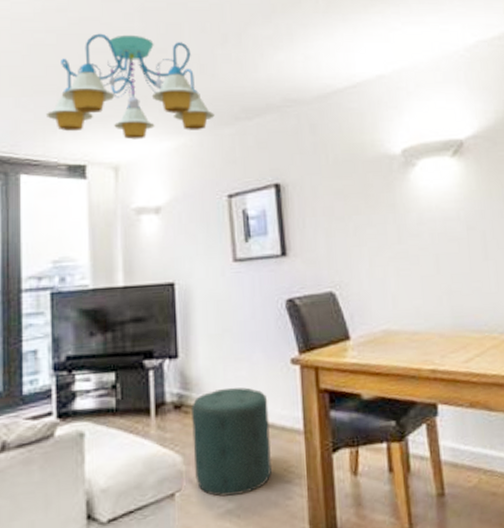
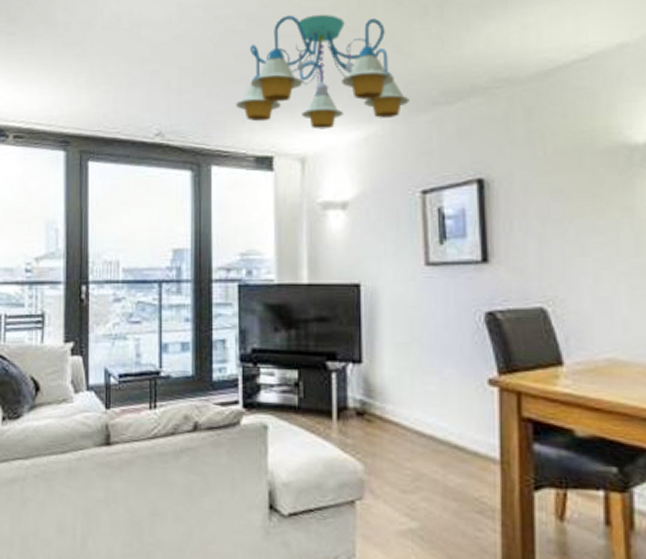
ottoman: present [192,387,271,497] -> none [375,401,460,516]

